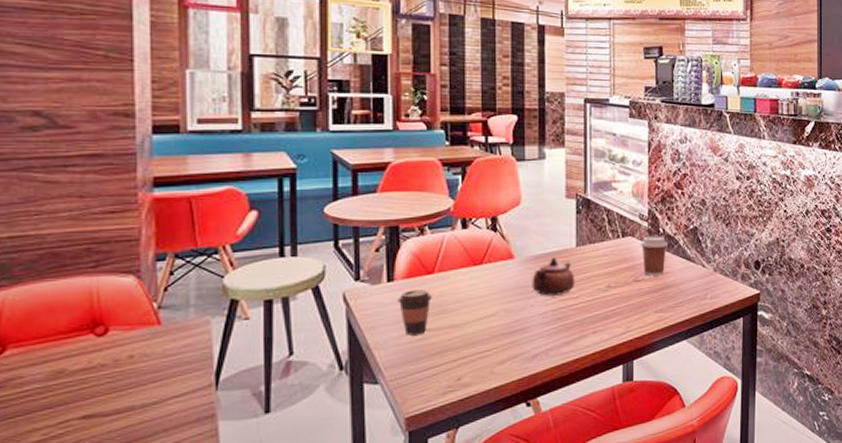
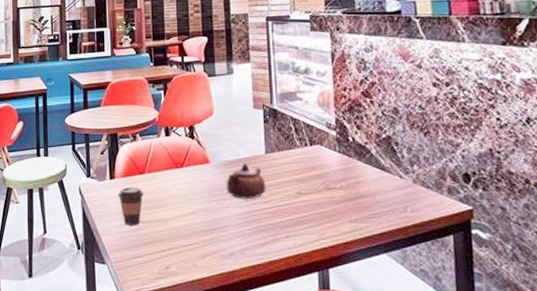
coffee cup: present [640,236,669,276] -> none [329,145,360,184]

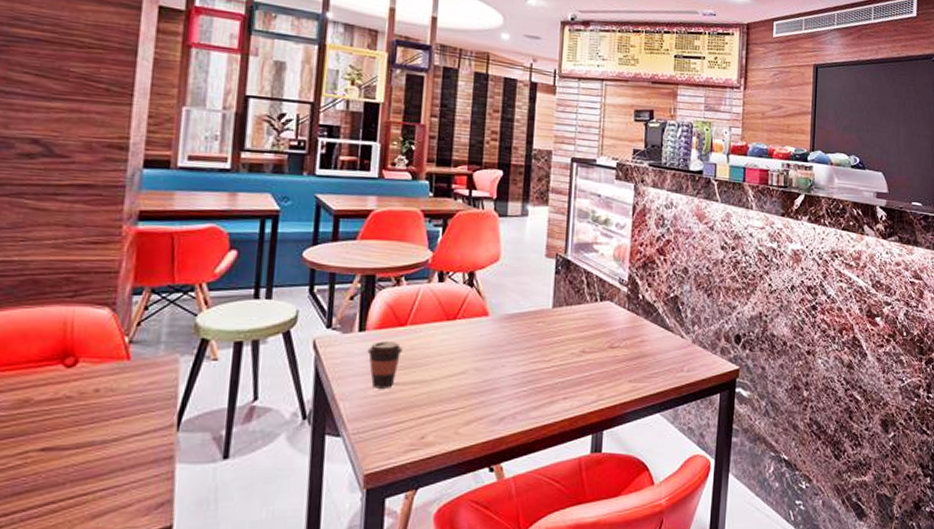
teapot: present [226,163,267,199] -> none [504,317,550,357]

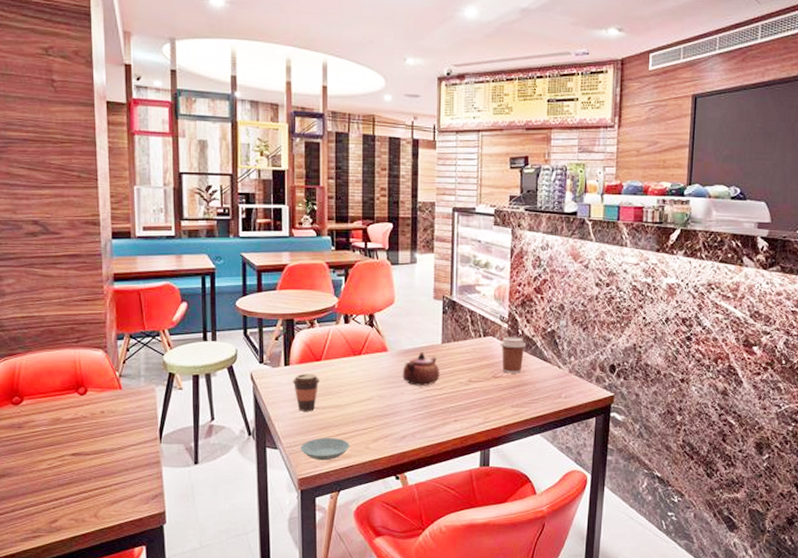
saucer: none [370,420,435,451] -> present [300,437,350,461]
teapot: none [504,317,550,357] -> present [402,352,440,386]
coffee cup: none [618,302,647,343] -> present [500,337,527,373]

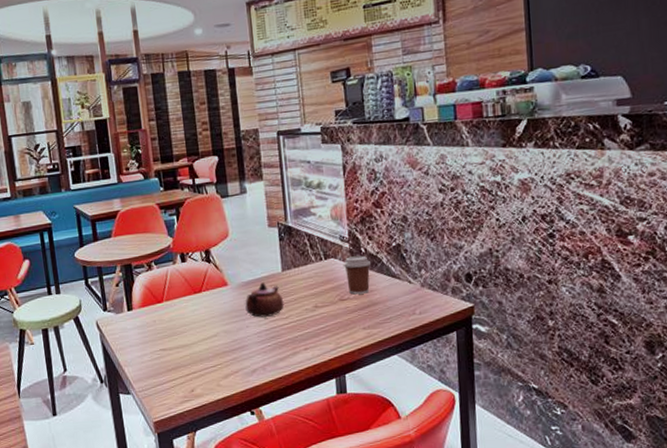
coffee cup: present [292,374,320,412] -> none [137,316,164,355]
saucer: present [300,437,350,461] -> none [152,377,202,402]

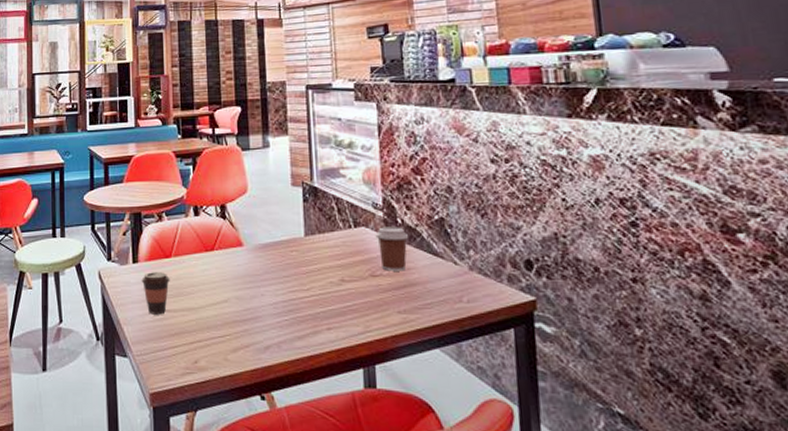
coffee cup: none [137,316,164,355] -> present [141,272,170,315]
teapot: present [245,282,285,318] -> none [261,246,306,286]

